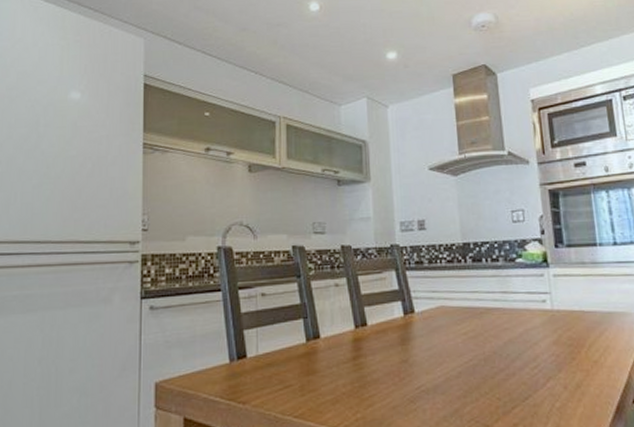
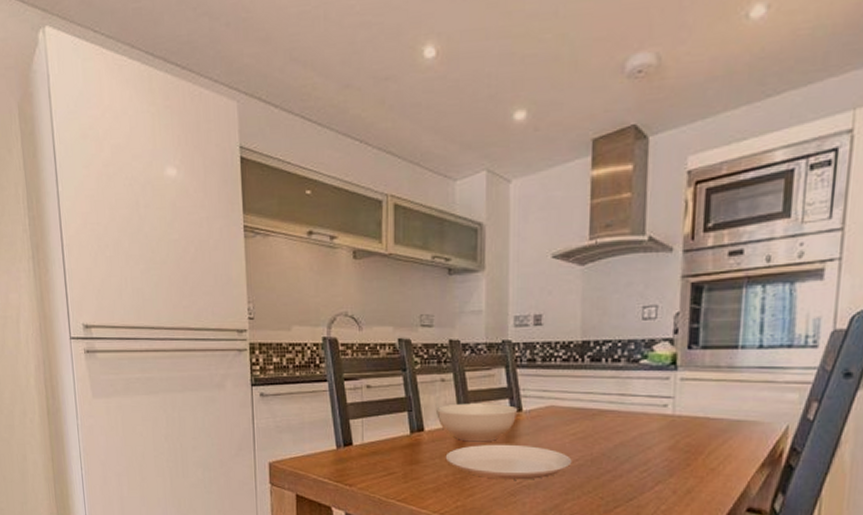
bowl: none [330,306,411,347] -> present [435,403,518,442]
plate: none [342,347,466,386] -> present [445,444,572,480]

